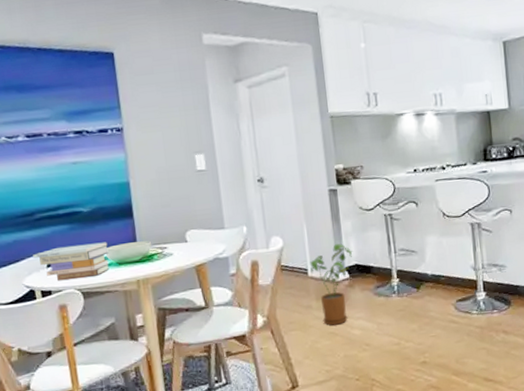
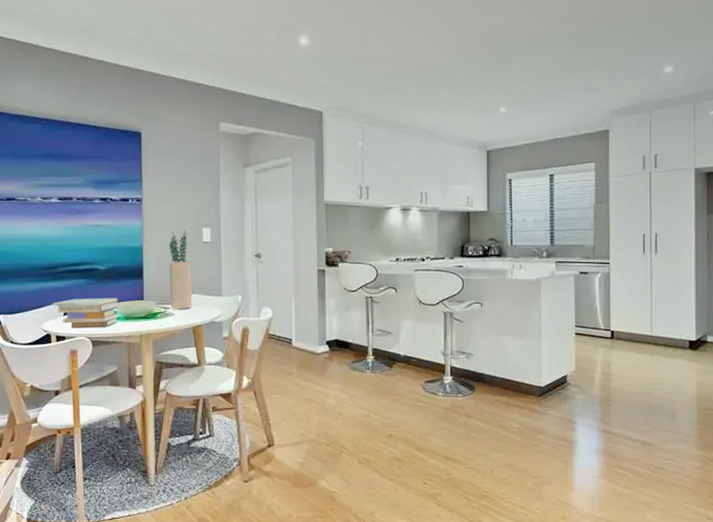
vase: none [159,157,192,249] -> present [169,229,192,310]
house plant: present [310,243,353,326] -> none [295,318,334,393]

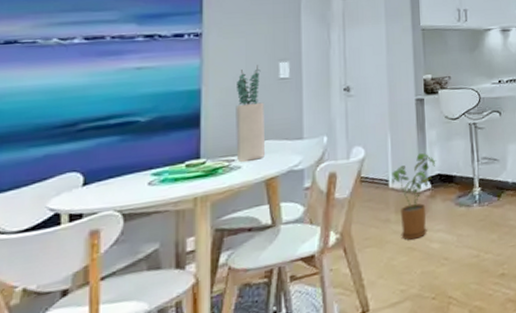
books: present [53,298,118,329] -> none [66,155,164,202]
bowl: present [115,300,157,319] -> none [159,153,218,181]
house plant: none [295,318,334,393] -> present [392,152,436,240]

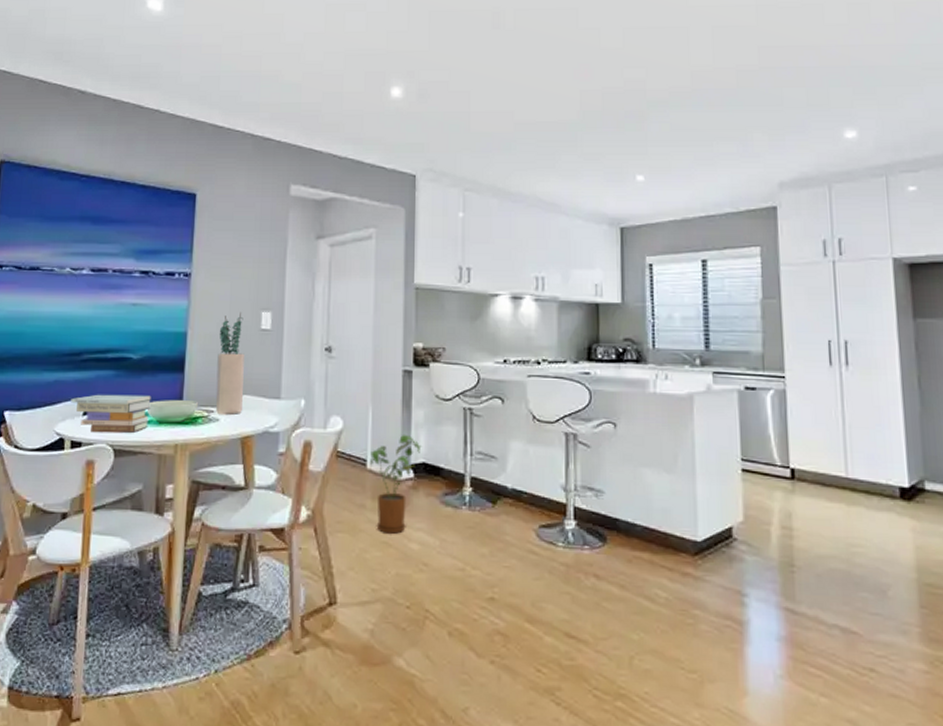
books: none [66,155,164,202] -> present [71,394,151,433]
bowl: none [159,153,218,181] -> present [146,400,199,424]

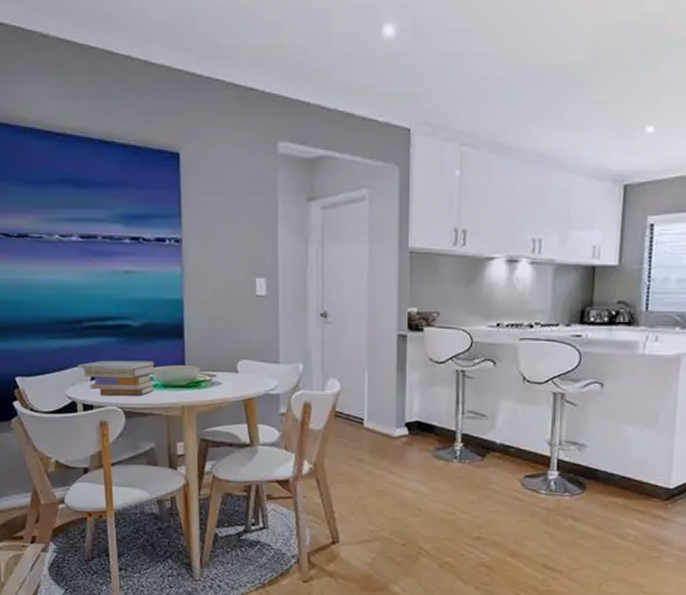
vase: present [215,312,245,415] -> none [215,278,243,378]
house plant: present [370,434,422,534] -> none [367,395,416,484]

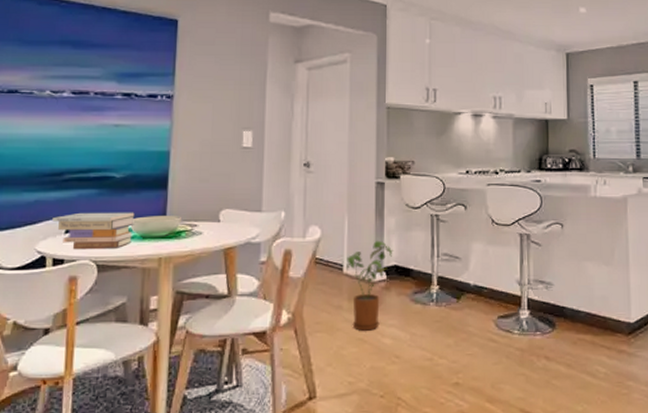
house plant: none [367,395,416,484] -> present [346,240,393,331]

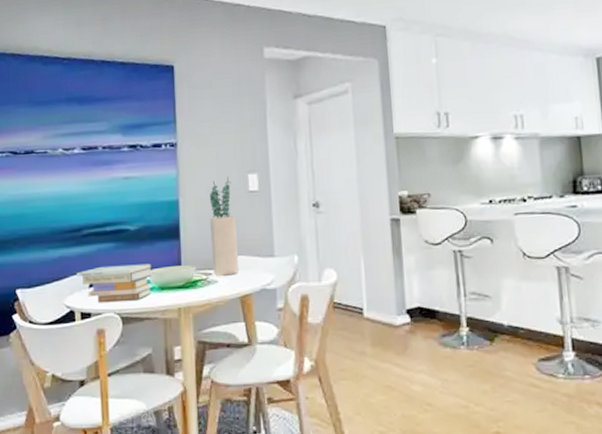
vase: none [199,131,227,228] -> present [210,176,239,276]
house plant: present [346,240,393,331] -> none [366,280,415,378]

